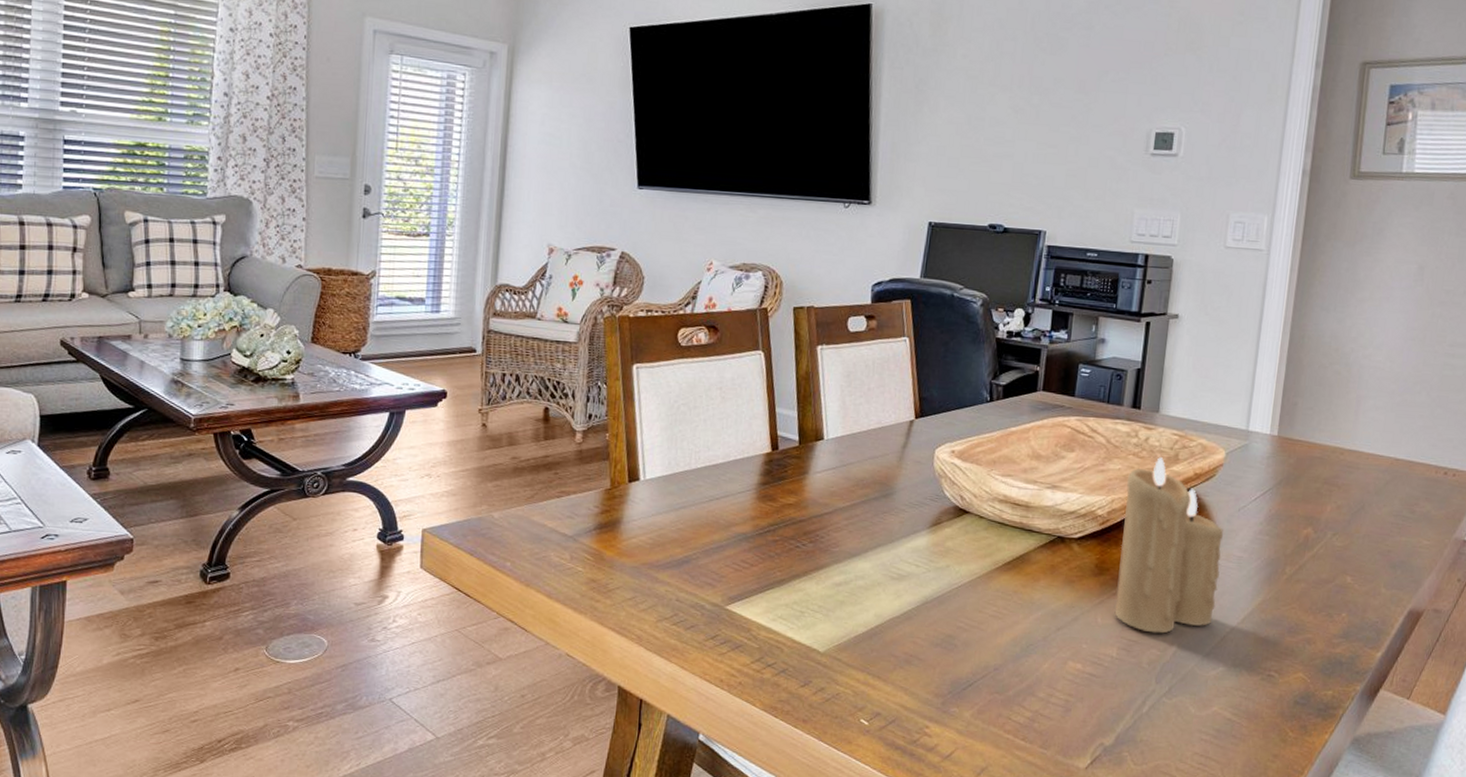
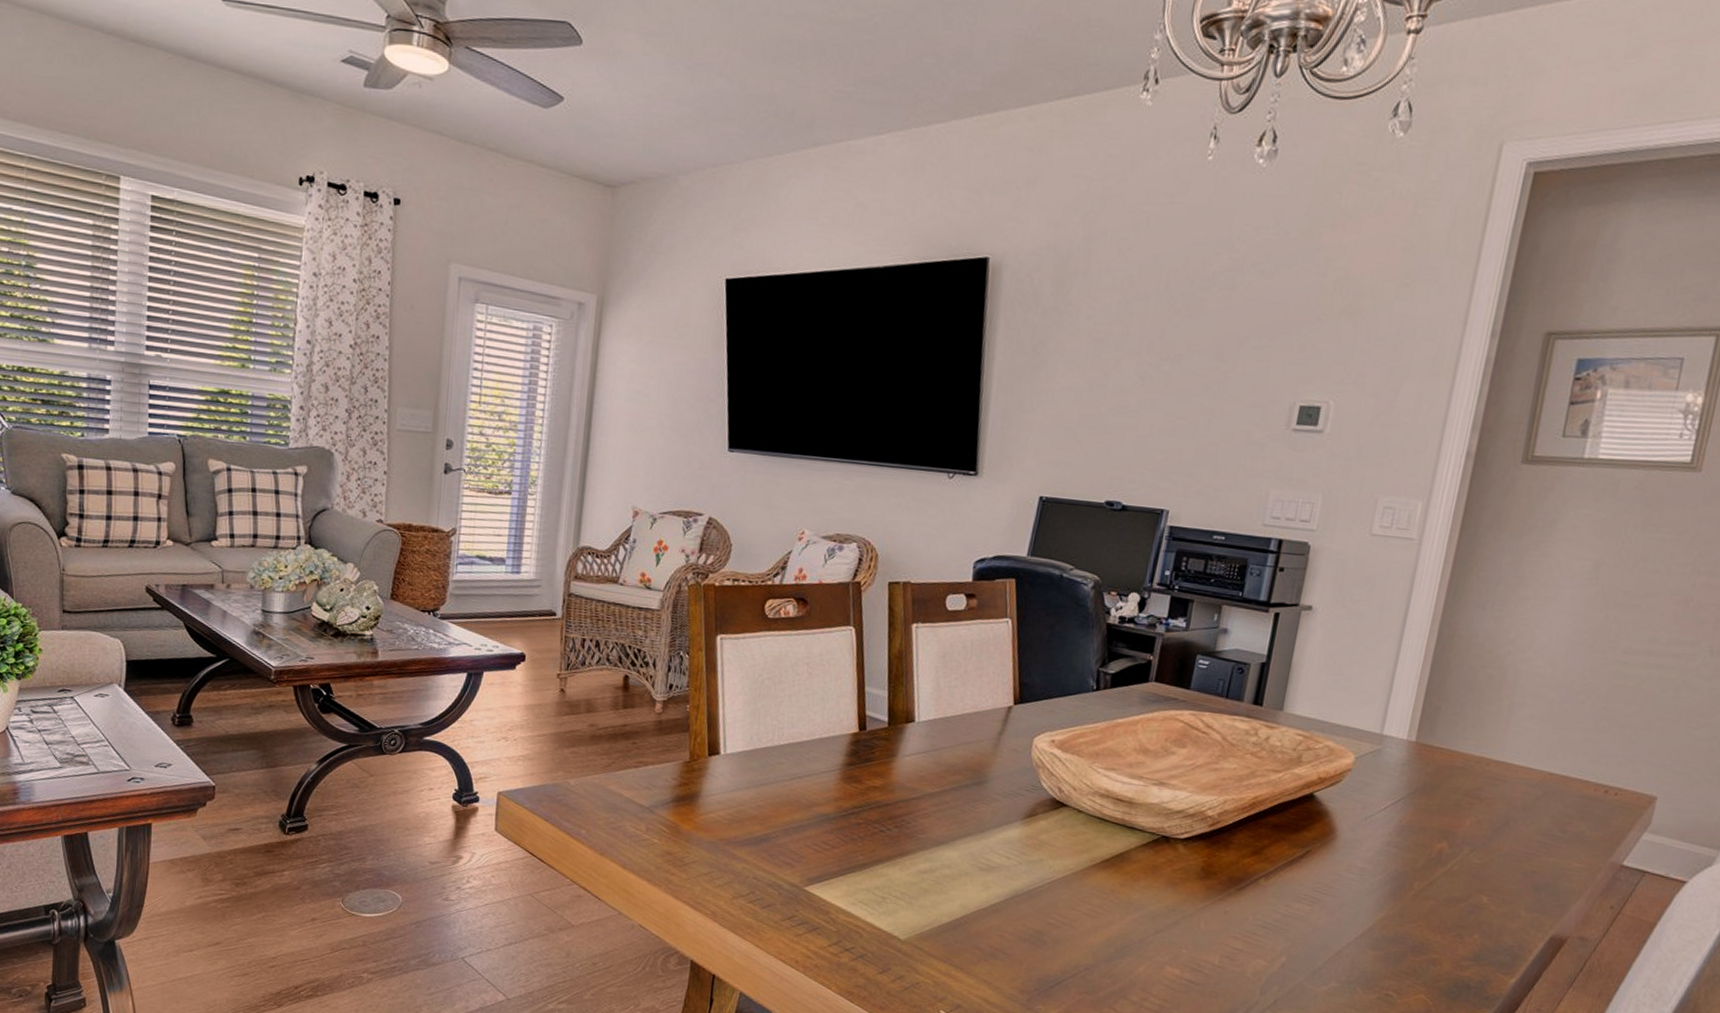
candle: present [1114,457,1224,634] -> none [1219,758,1347,944]

